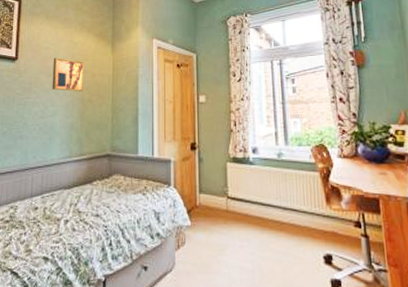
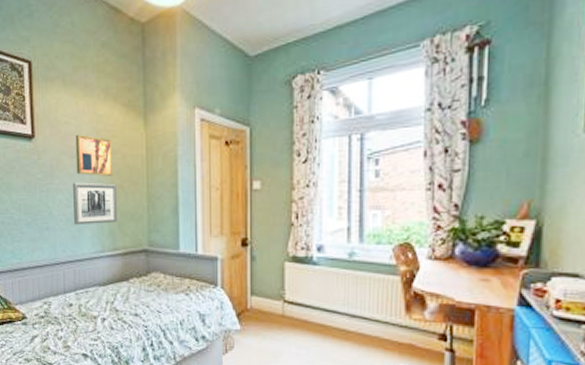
wall art: none [46,97,86,134] -> present [73,182,117,225]

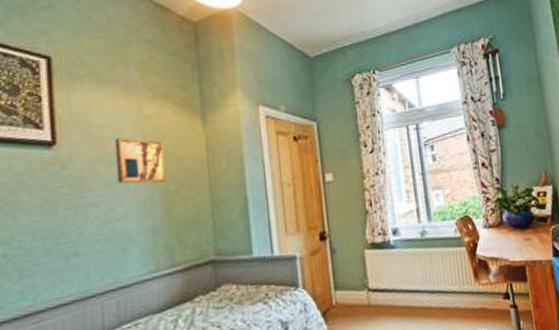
wall art: present [73,182,117,225] -> none [113,190,175,245]

